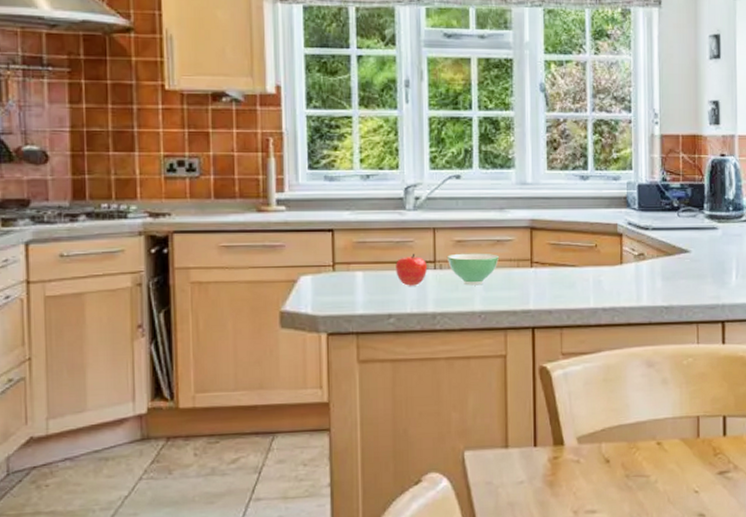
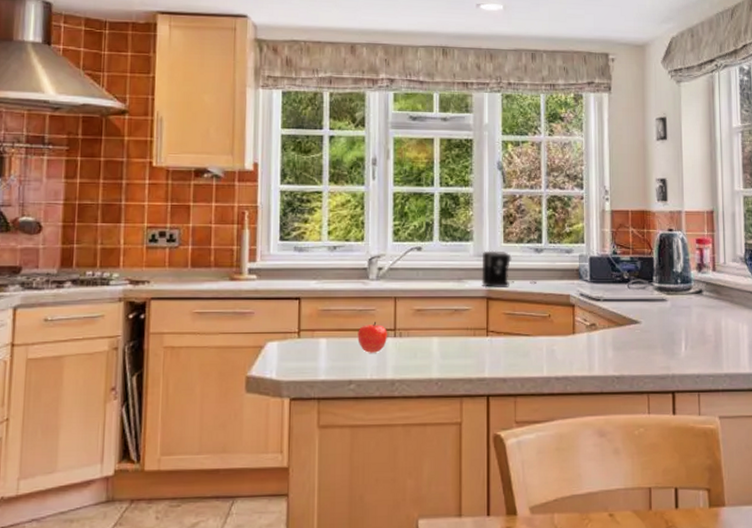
bowl: present [446,253,500,286] -> none [406,321,457,353]
coffee maker: none [524,178,583,217] -> present [482,250,537,287]

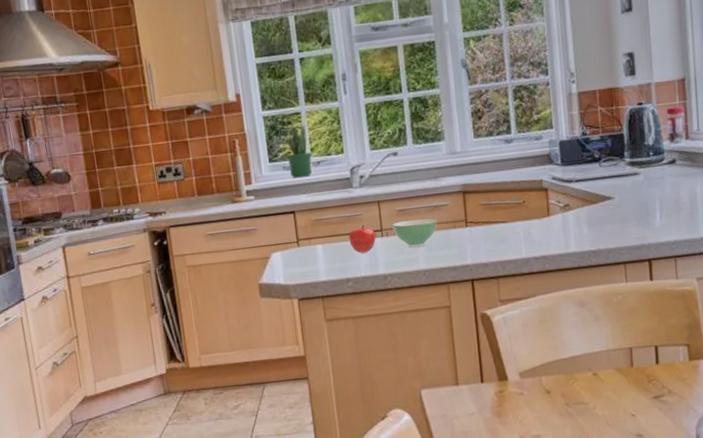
planter: none [300,203,328,262] -> present [286,124,312,179]
bowl: none [406,321,457,353] -> present [391,218,438,249]
coffee maker: present [482,250,537,287] -> none [455,146,509,182]

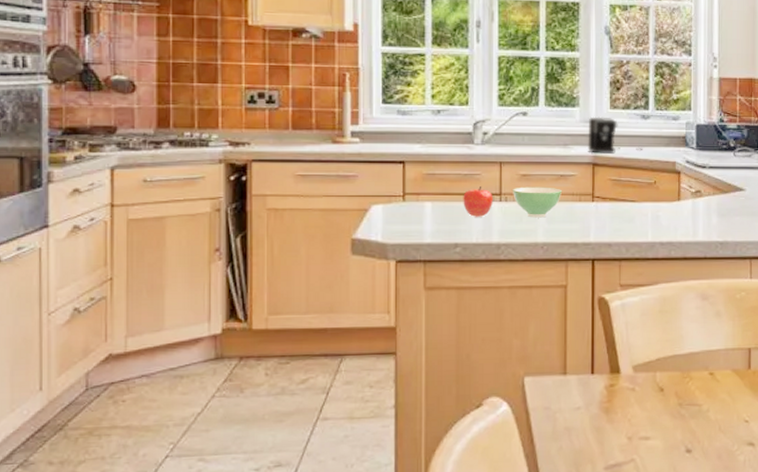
planter: present [286,124,312,179] -> none [403,65,432,126]
coffee maker: none [455,146,509,182] -> present [588,116,643,154]

